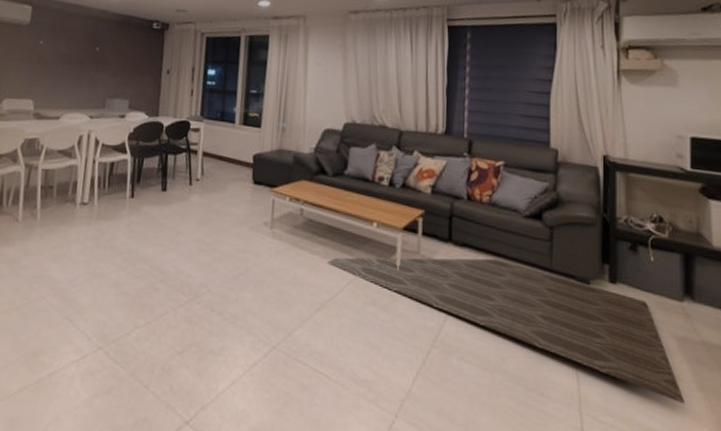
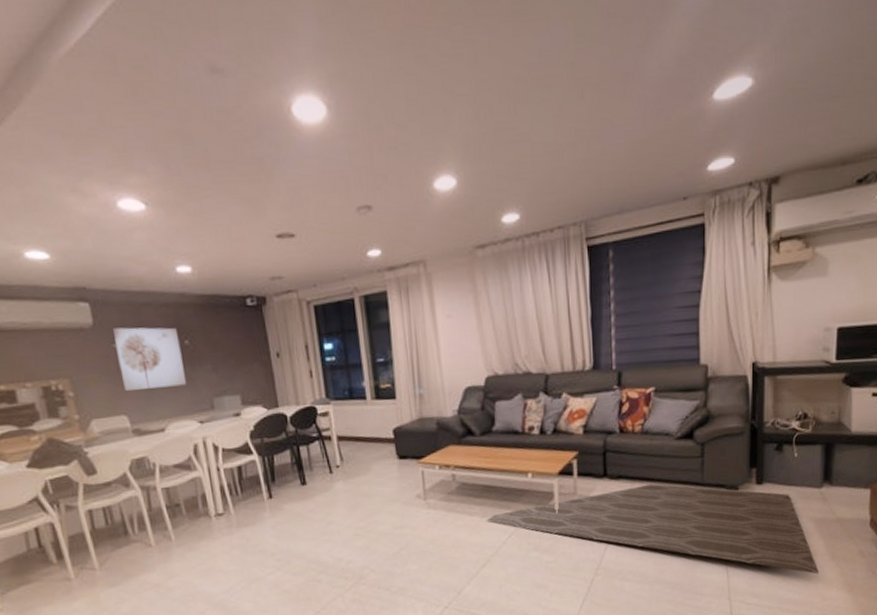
wall art: none [37,28,93,84] -> present [112,327,187,392]

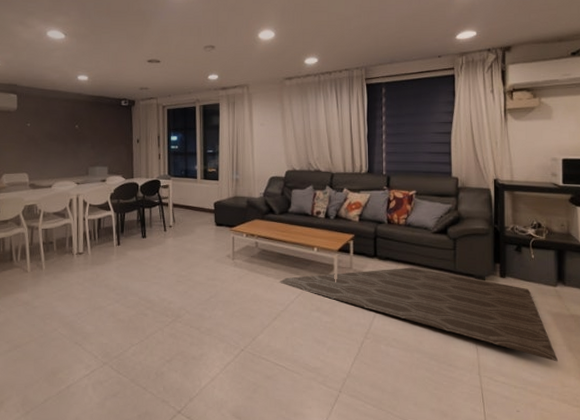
wall art: present [112,327,187,392] -> none [28,113,73,157]

